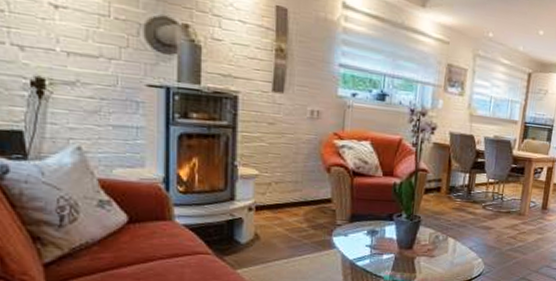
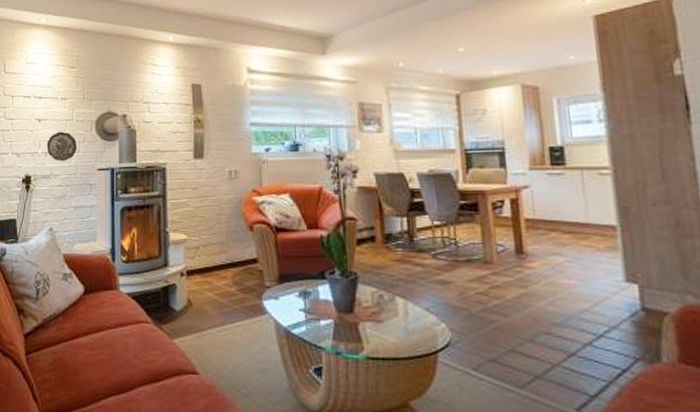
decorative plate: none [68,27,116,68] -> present [46,131,77,162]

